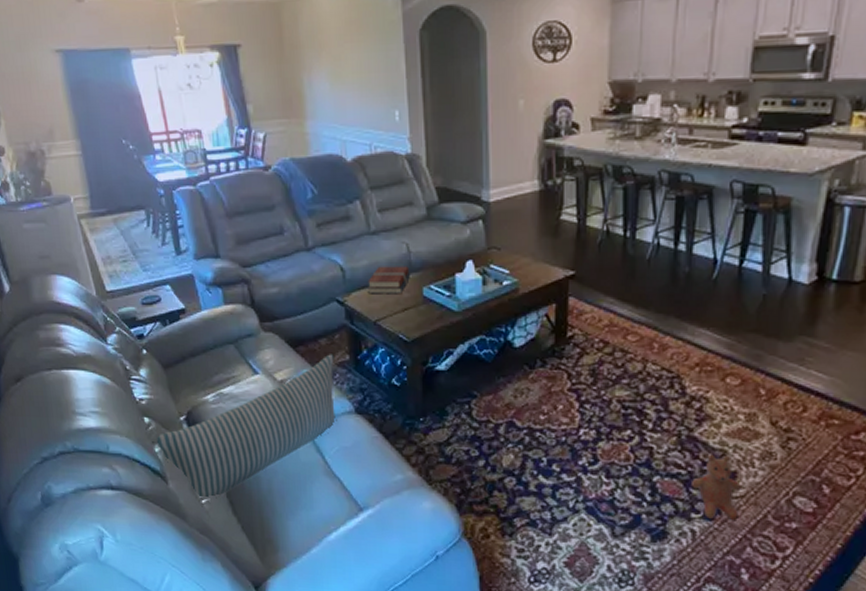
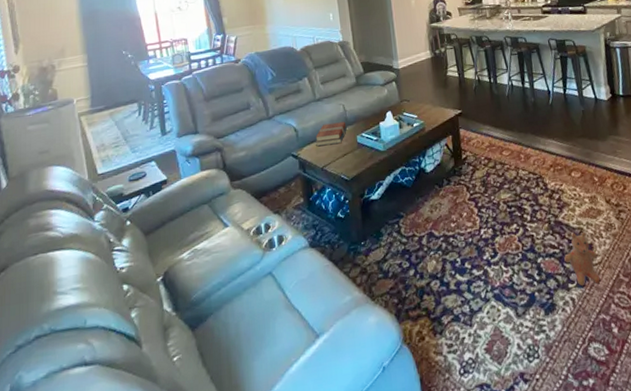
pillow: present [157,354,337,499] -> none [134,199,295,354]

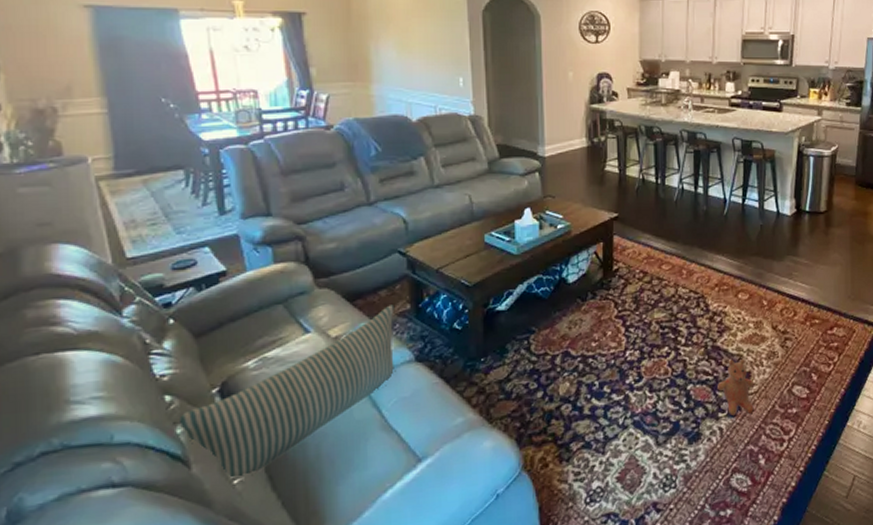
pillow: none [134,199,295,354] -> present [180,304,396,477]
books: present [315,121,348,147] -> none [431,216,474,244]

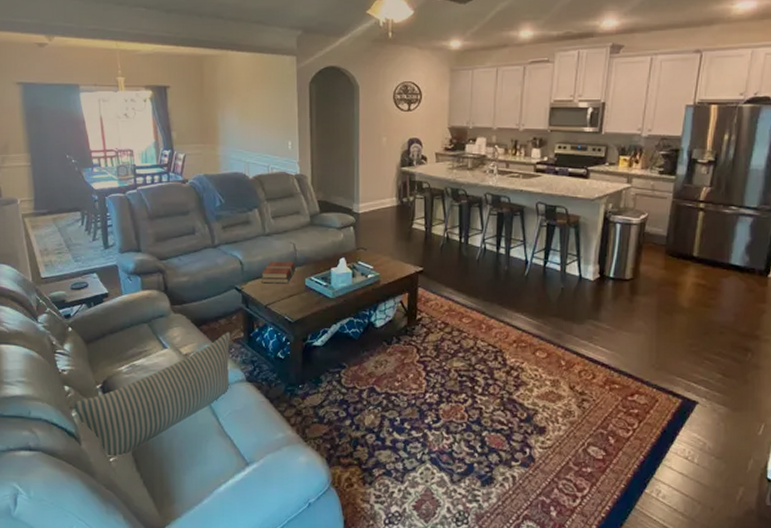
books: none [431,216,474,244] -> present [261,261,297,284]
stuffed animal: present [718,358,755,416] -> none [512,413,549,468]

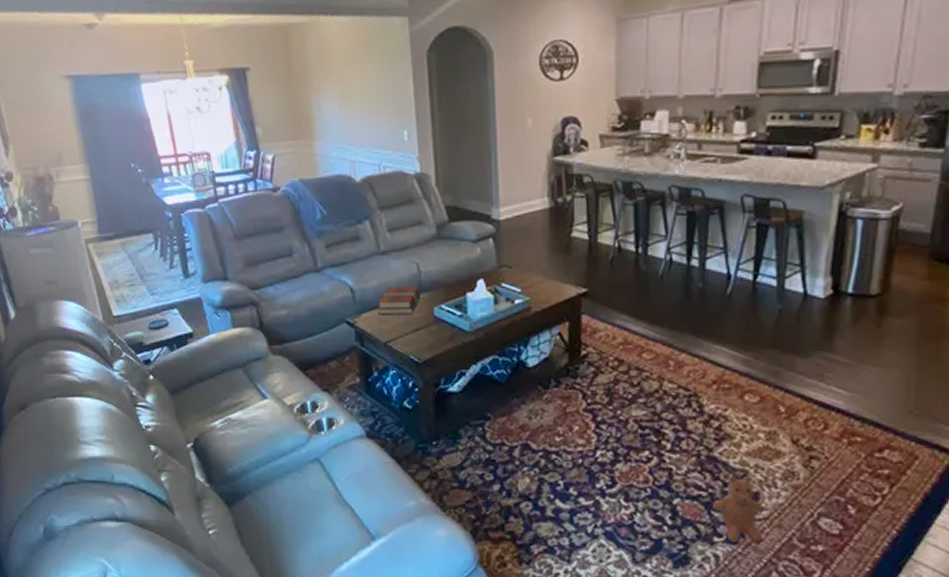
pillow: present [75,332,231,457] -> none [163,377,348,529]
stuffed animal: none [512,413,549,468] -> present [713,474,764,545]

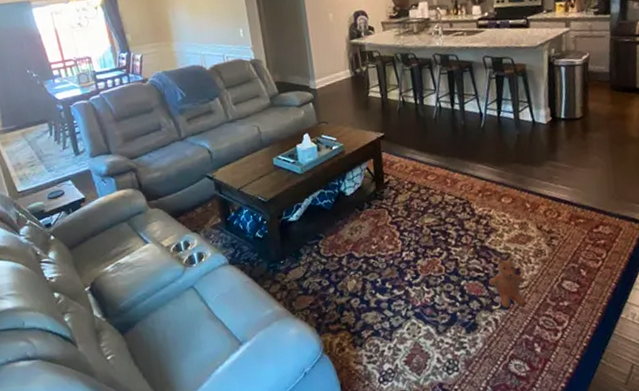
books: present [378,286,422,315] -> none [230,143,263,169]

